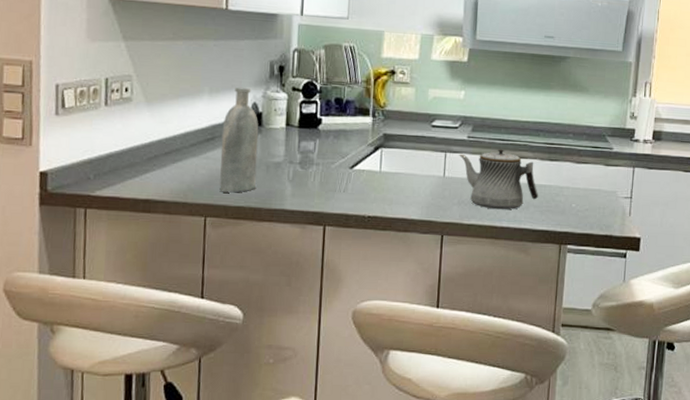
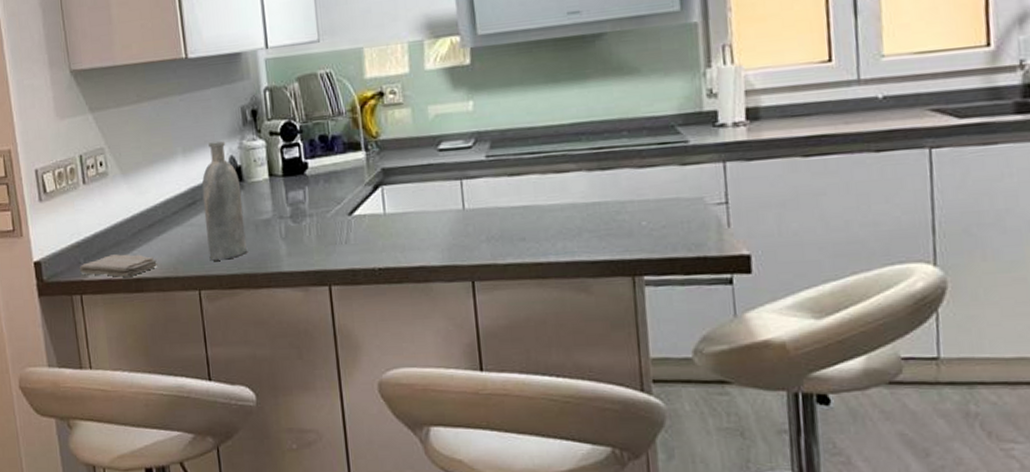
washcloth: none [87,175,169,198] -> present [79,254,158,278]
teapot: present [459,149,539,210] -> none [478,165,593,242]

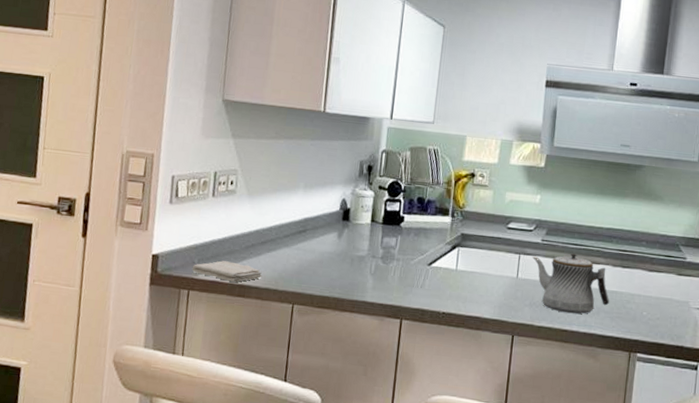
bottle: present [201,140,247,261] -> none [307,183,346,283]
teapot: none [478,165,593,242] -> present [533,253,610,314]

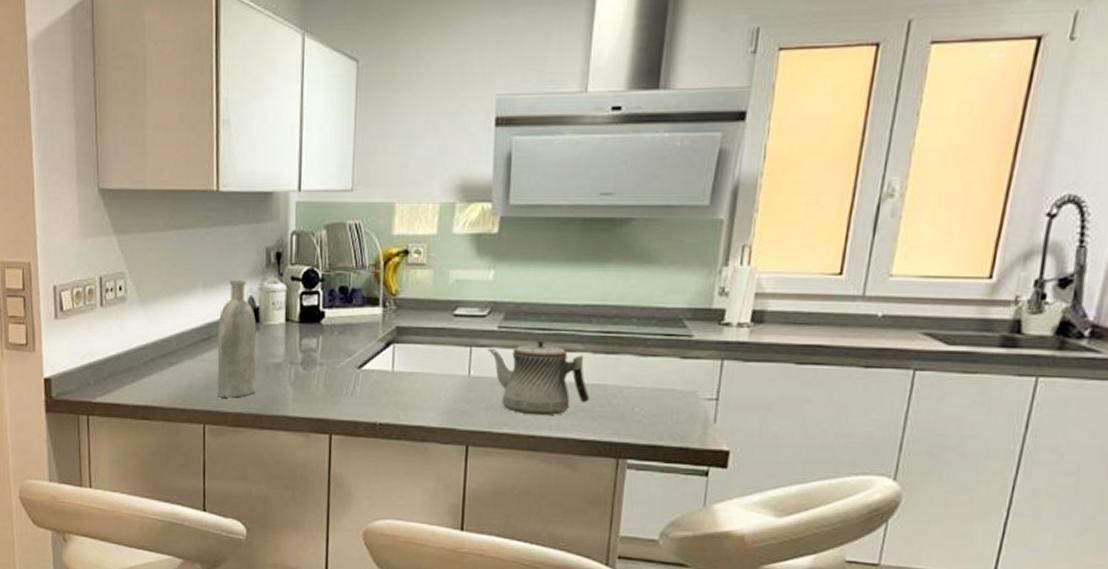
washcloth: present [191,260,263,283] -> none [88,380,167,404]
bottle: none [307,183,346,283] -> present [217,279,257,398]

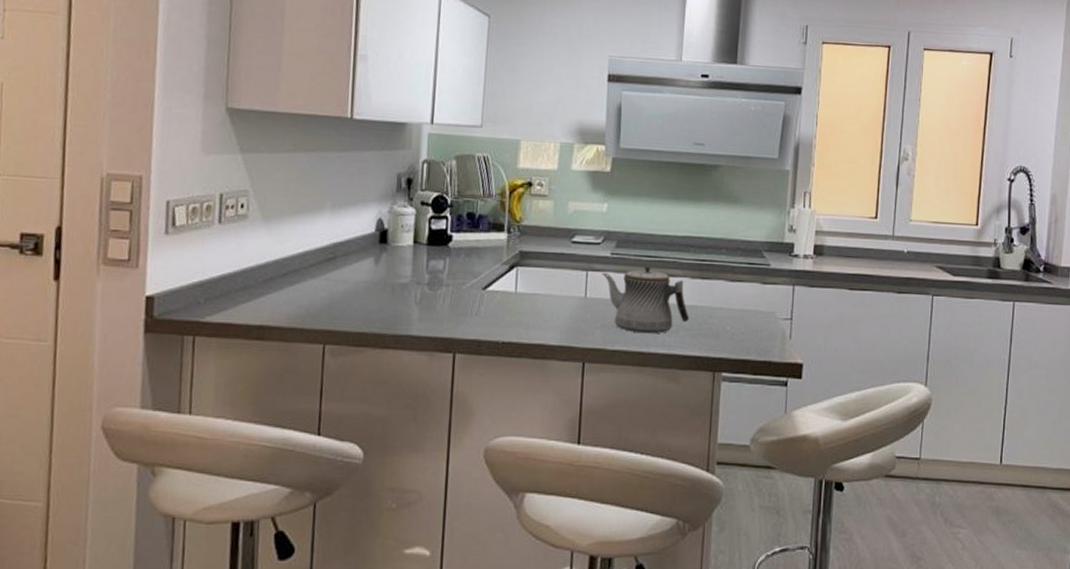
bottle: present [217,279,257,398] -> none [340,201,384,318]

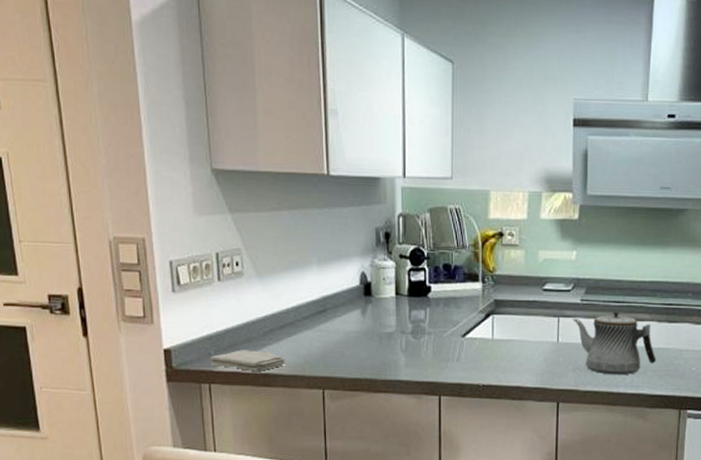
washcloth: none [196,298,285,324] -> present [209,350,286,372]

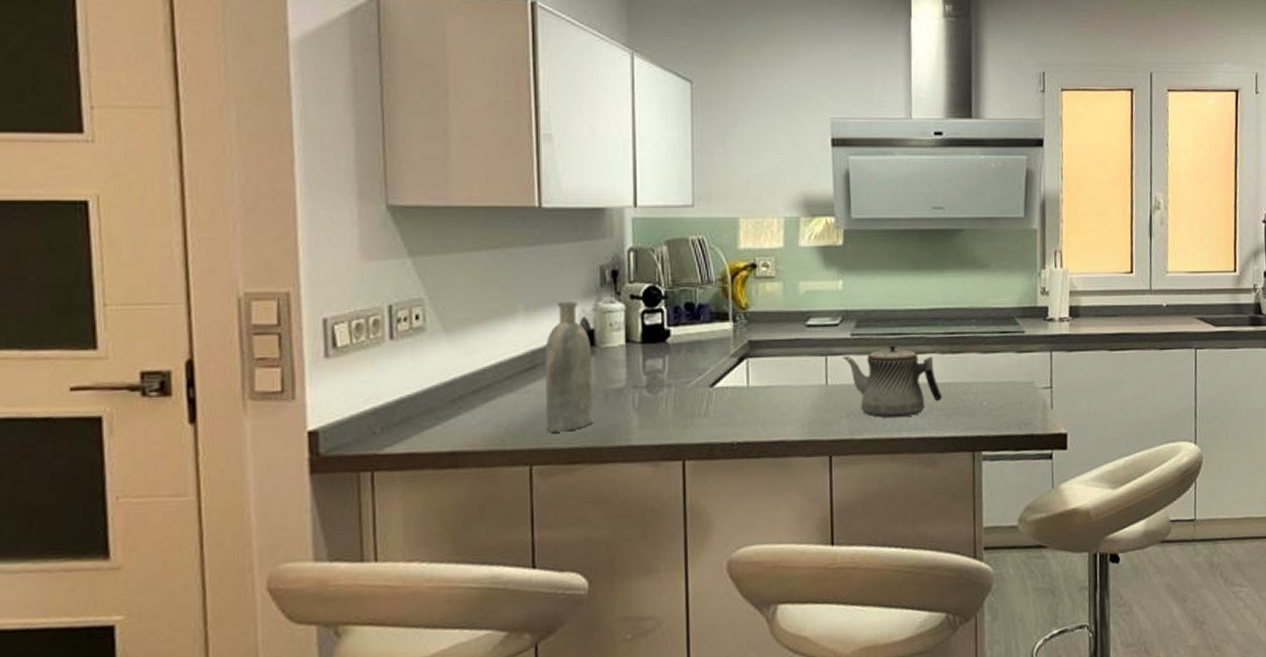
washcloth: present [209,350,286,372] -> none [372,423,481,451]
bottle: none [333,256,369,365] -> present [545,300,592,433]

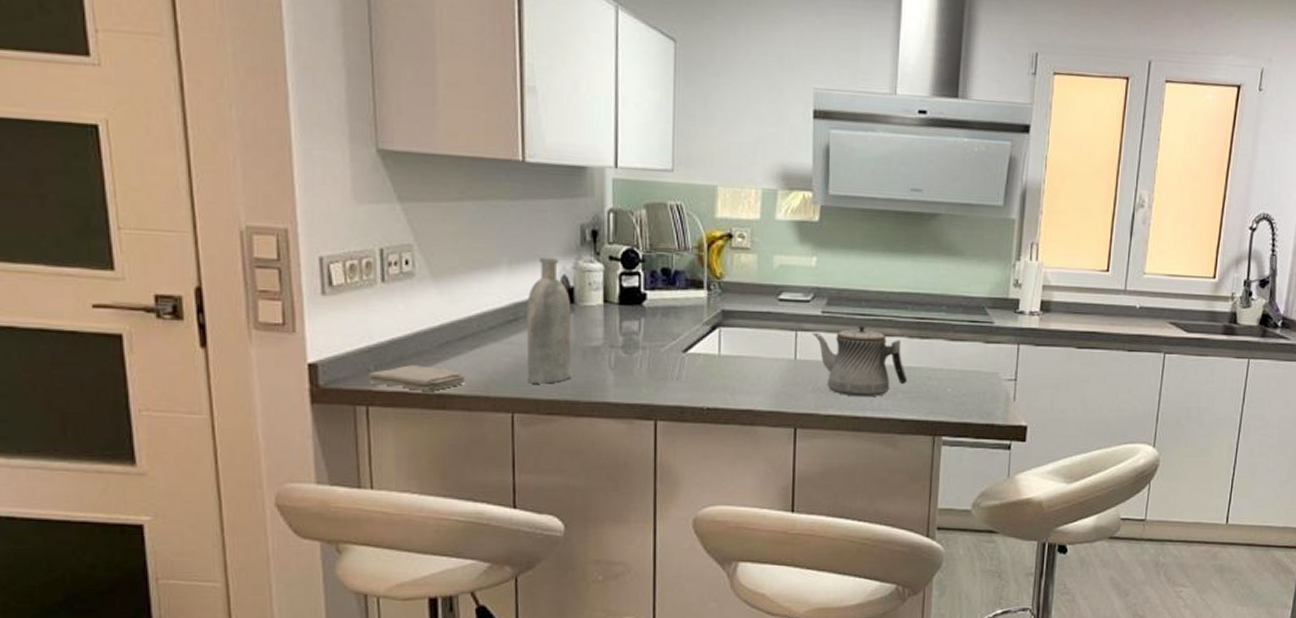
washcloth: none [372,423,481,451] -> present [367,365,467,392]

